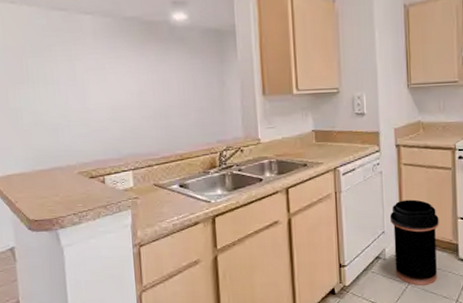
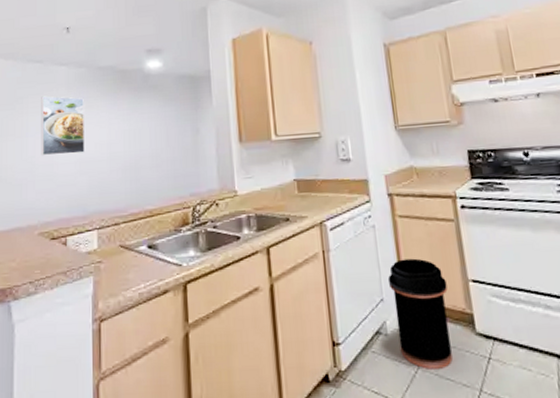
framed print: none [69,44,116,103] -> present [41,96,84,156]

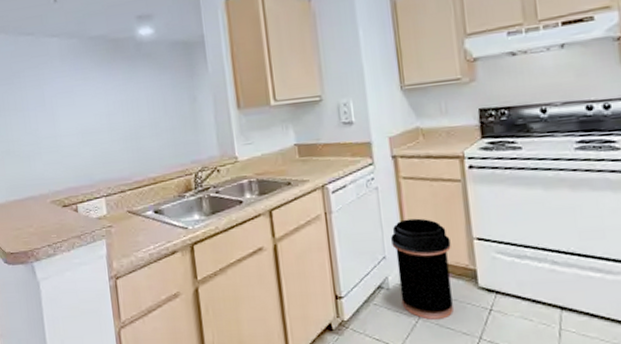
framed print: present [41,96,84,156] -> none [37,69,85,129]

